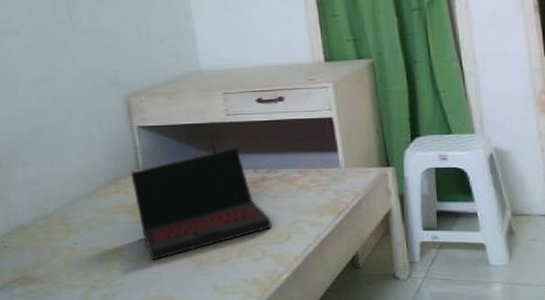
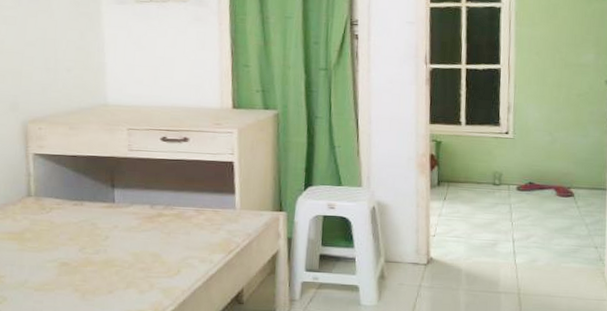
laptop: present [131,147,273,261] -> none [21,183,164,289]

